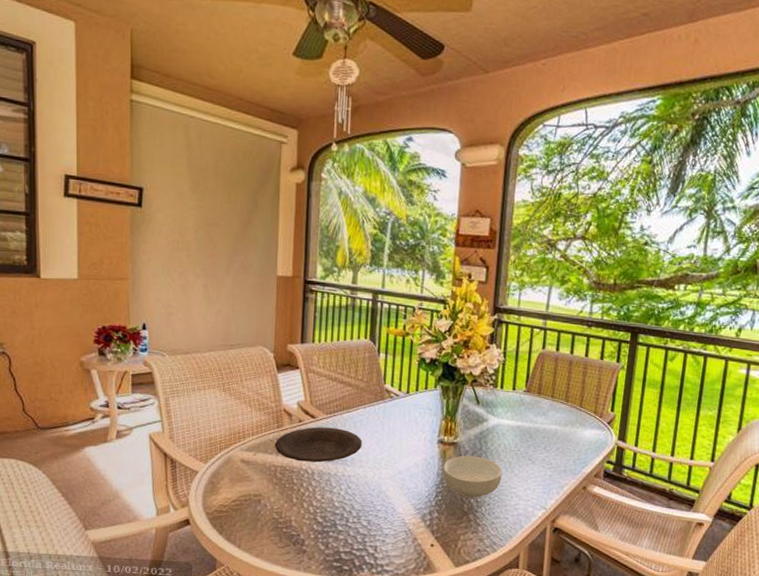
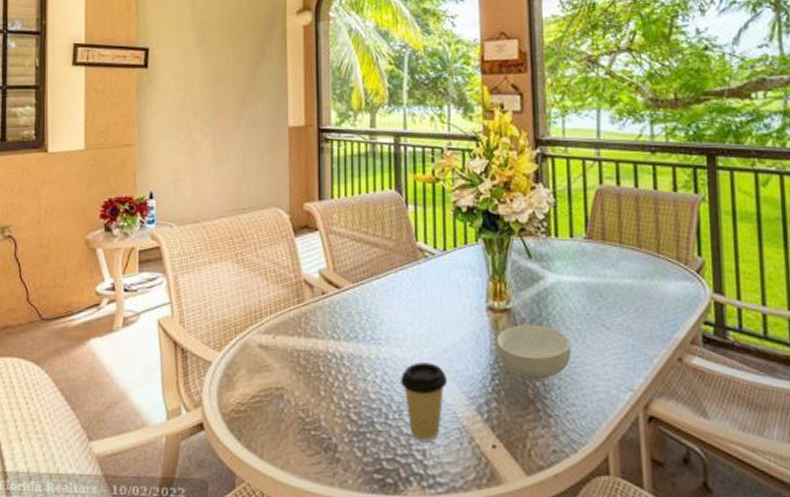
plate: present [274,427,362,463] -> none [295,299,397,343]
coffee cup: none [361,480,400,541] -> present [401,362,448,443]

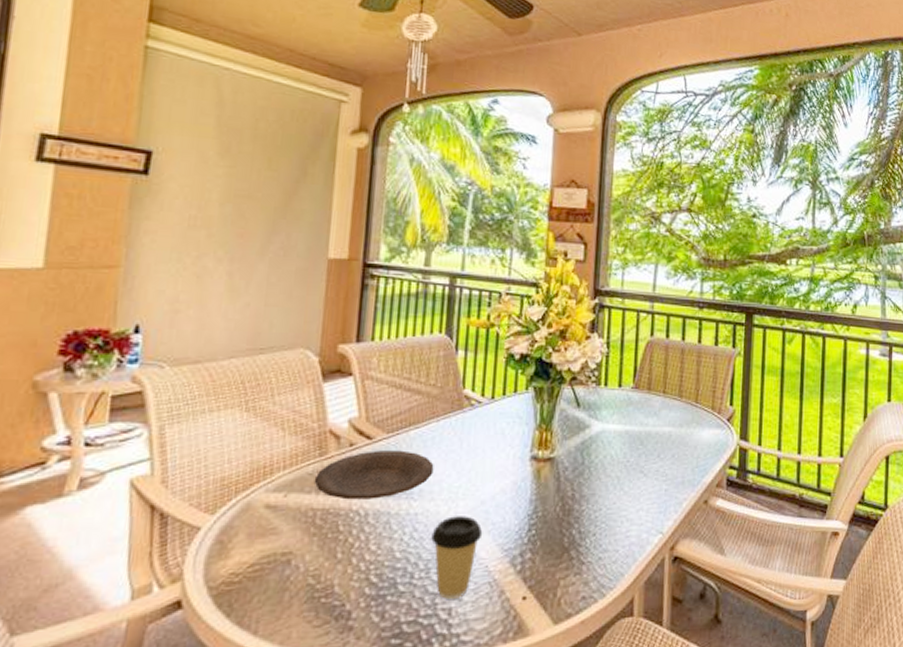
plate: none [295,299,397,343] -> present [314,450,434,500]
cereal bowl: present [496,324,572,380] -> none [537,473,610,528]

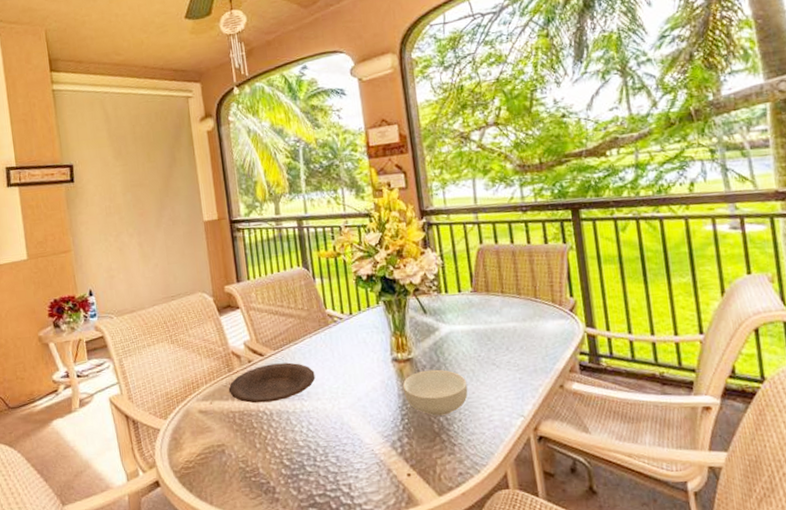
coffee cup: present [431,516,483,600] -> none [323,410,364,478]
cereal bowl: none [537,473,610,528] -> present [402,369,468,416]

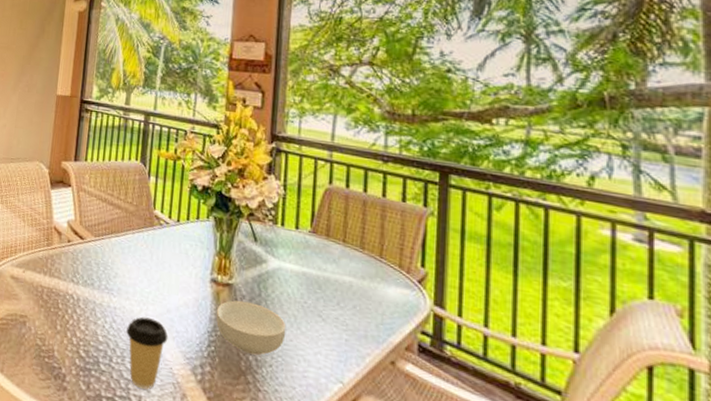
plate: present [228,362,315,404] -> none [43,248,130,289]
coffee cup: none [323,410,364,478] -> present [126,316,169,390]

